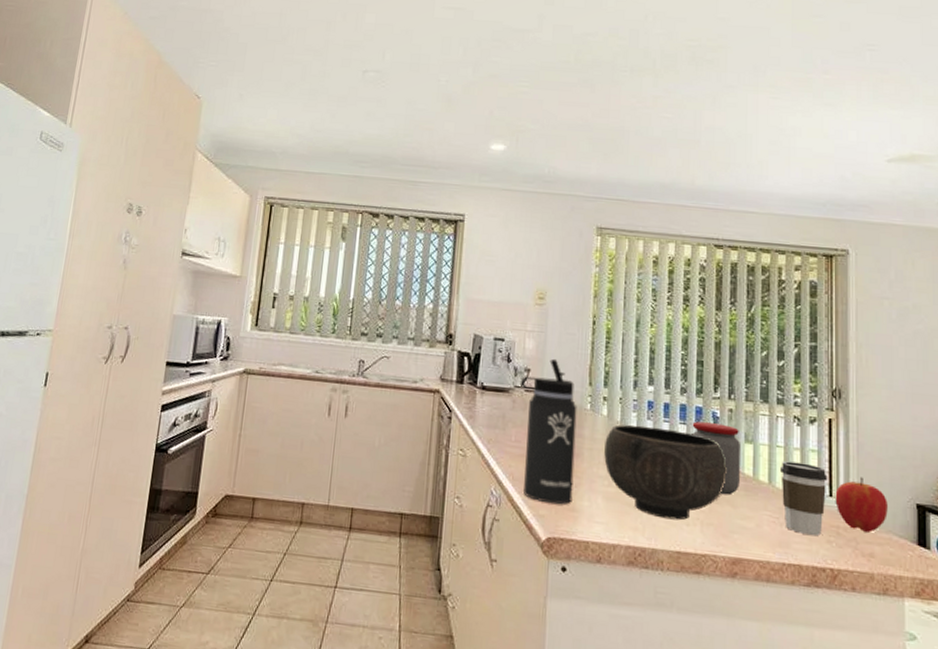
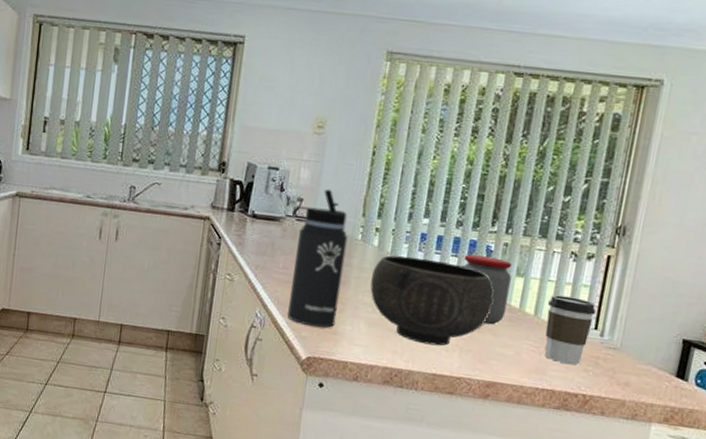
apple: present [835,476,888,533] -> none [599,312,654,364]

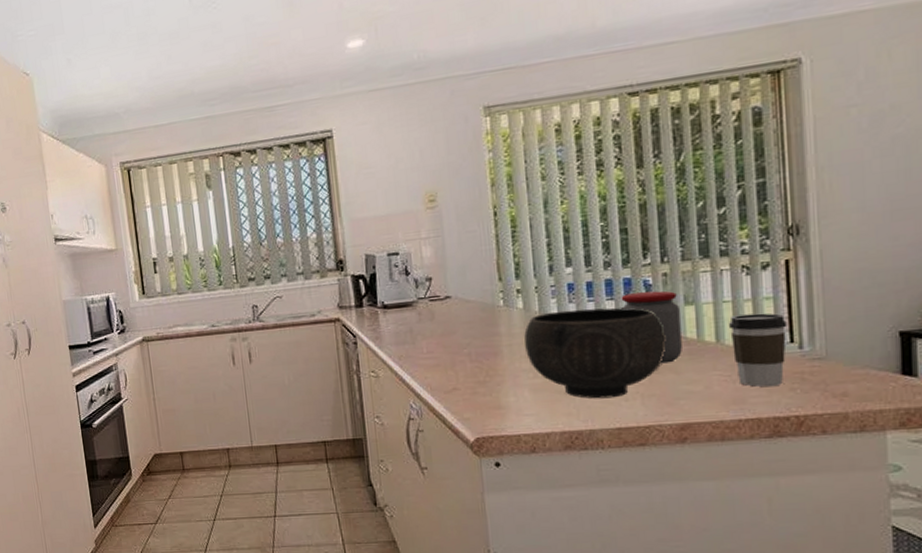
thermos bottle: present [287,189,348,328] -> none [422,261,497,406]

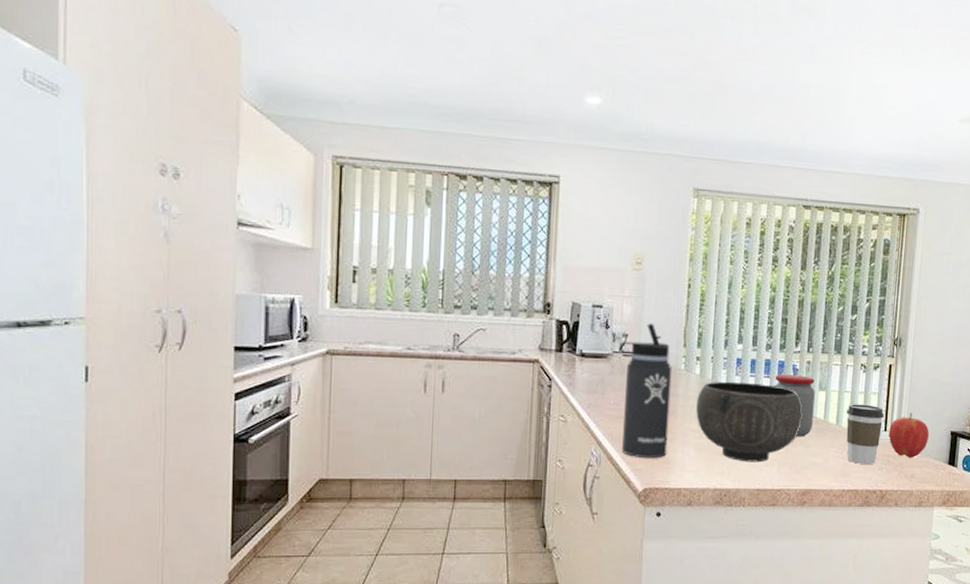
thermos bottle: none [422,261,497,406] -> present [618,323,672,459]
apple: none [797,315,863,372] -> present [888,412,929,458]

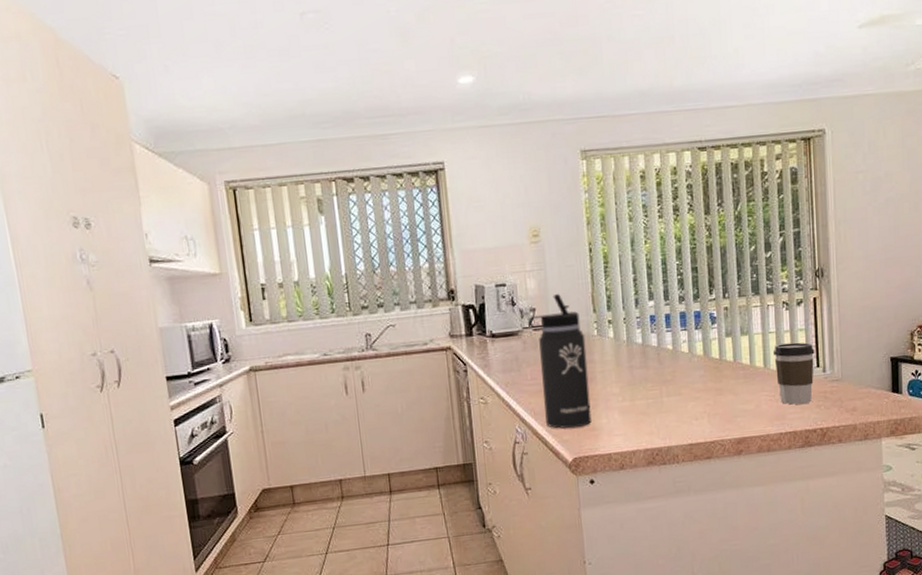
bowl: present [696,381,803,463] -> none [614,337,727,419]
jar: present [774,374,815,437] -> none [692,322,739,386]
apple: present [888,412,929,458] -> none [822,344,867,391]

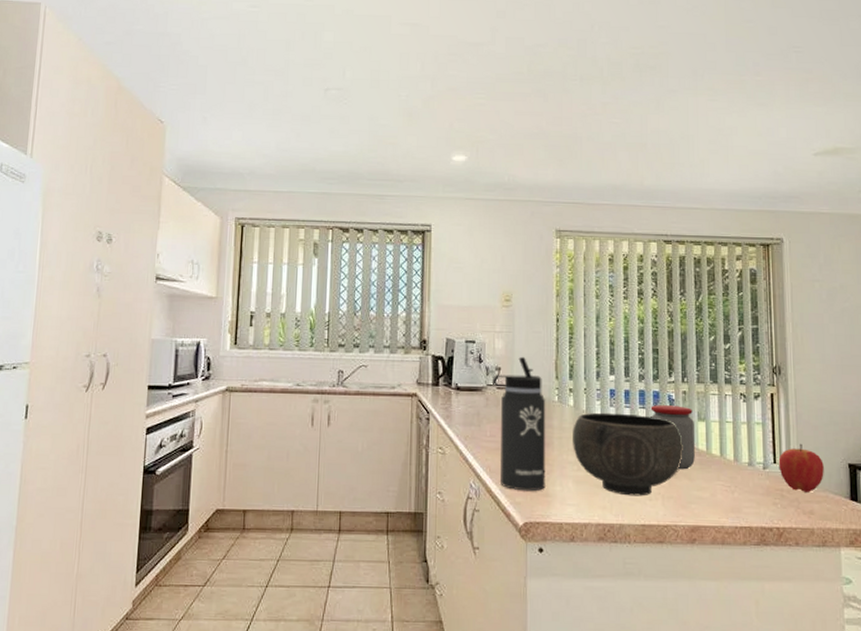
bowl: none [614,337,727,419] -> present [573,412,683,496]
jar: none [692,322,739,386] -> present [650,405,695,470]
coffee cup: present [774,342,815,405] -> none [730,435,772,500]
apple: none [822,344,867,391] -> present [778,443,824,492]

